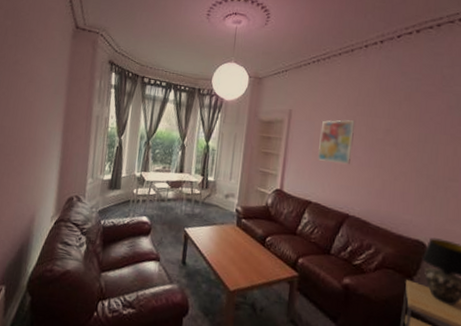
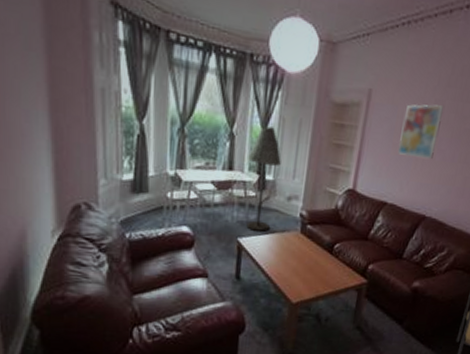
floor lamp: none [192,139,221,223] -> present [246,126,281,232]

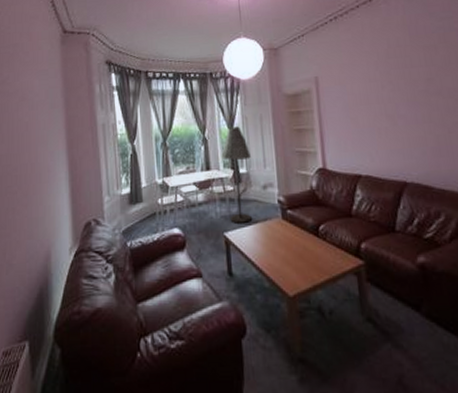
wall art: present [398,104,444,159] -> none [354,76,395,128]

